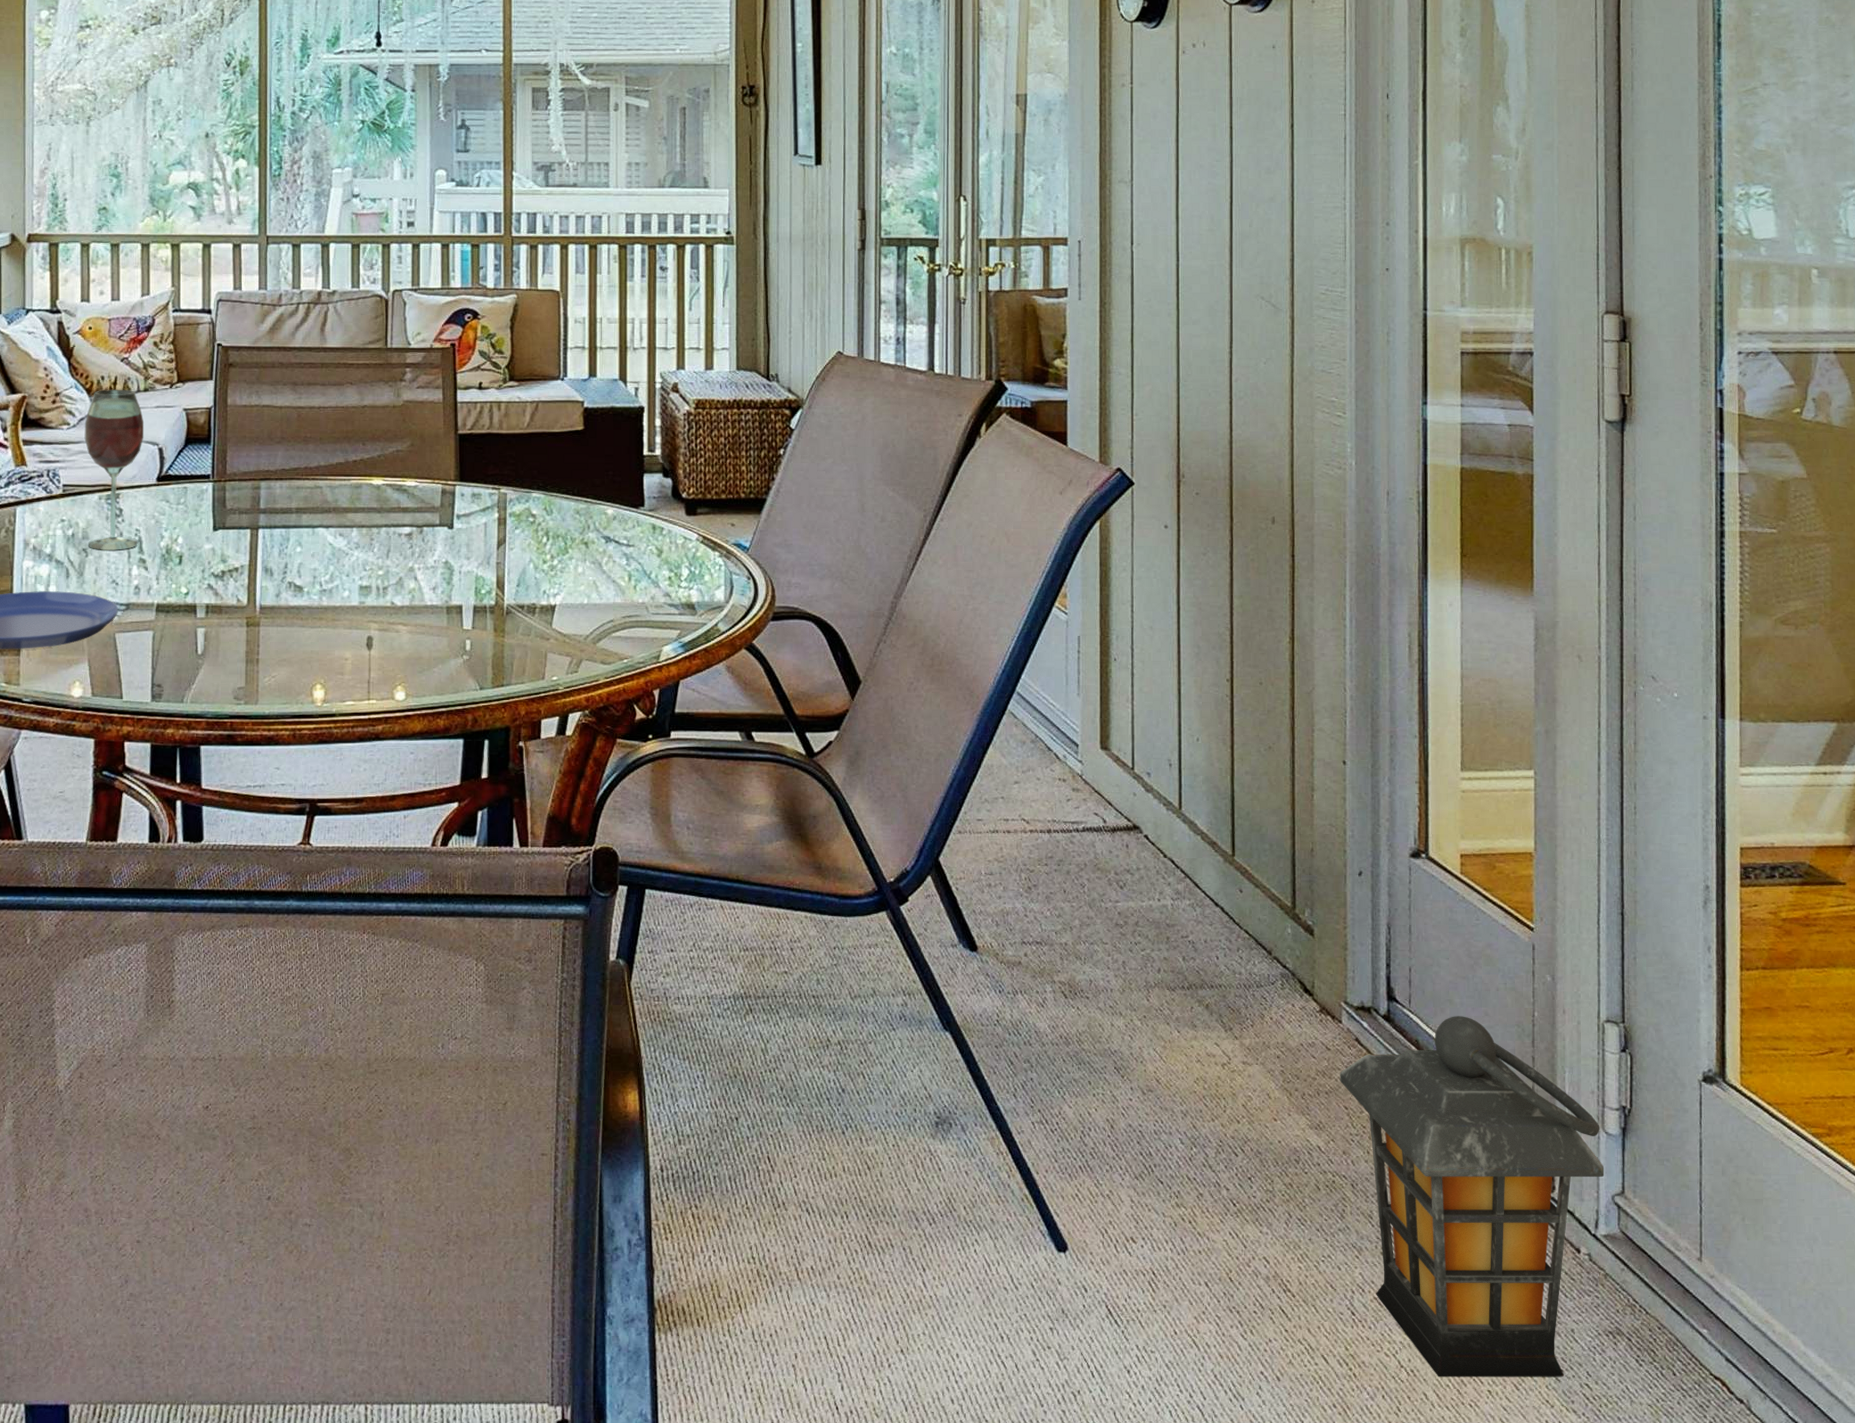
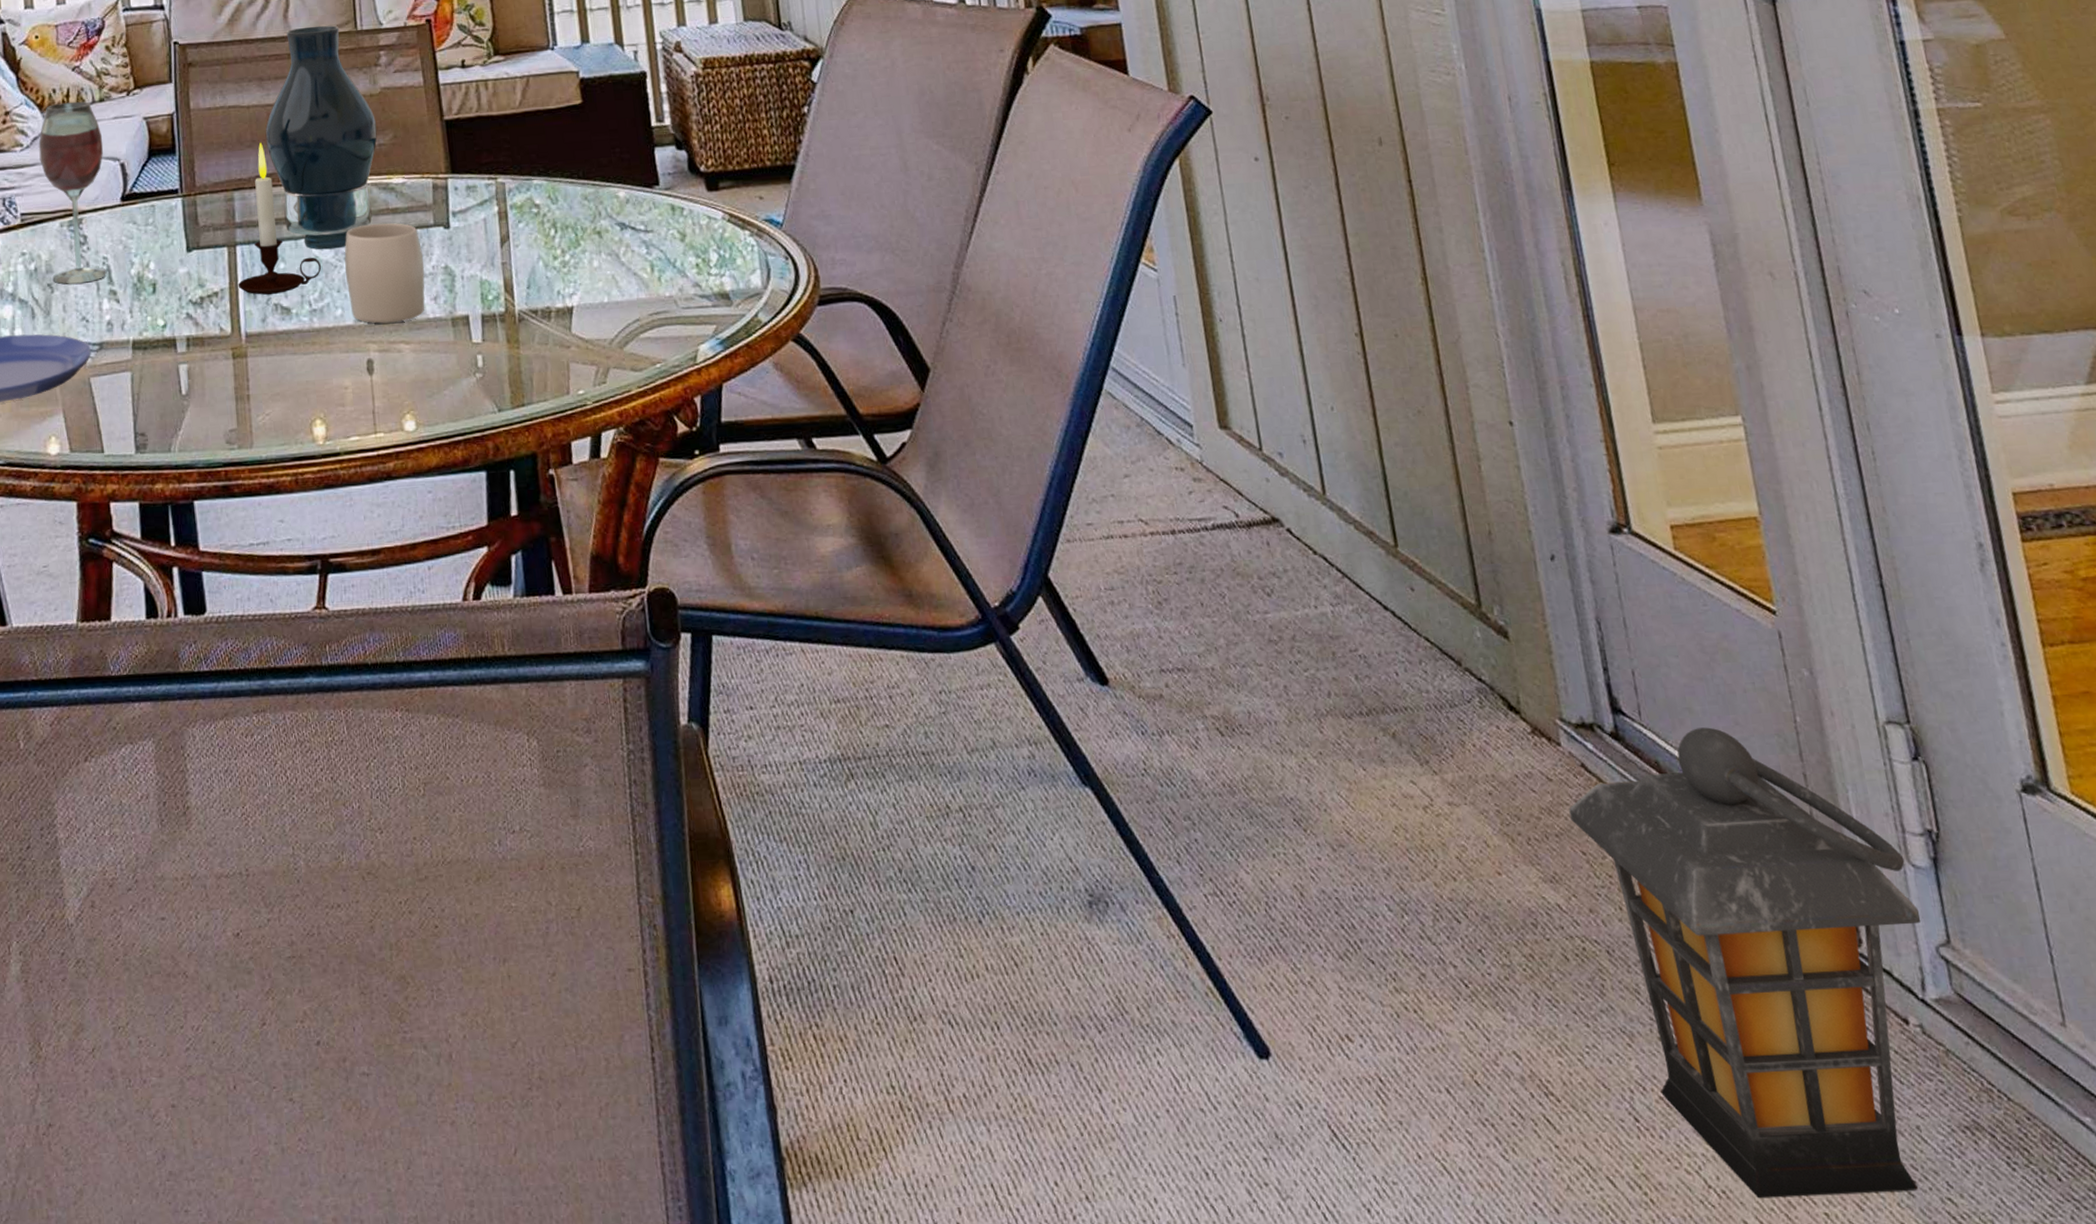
candle: none [257,439,334,573] -> present [238,142,322,295]
vase: none [294,340,397,539] -> present [265,25,378,250]
mug: none [356,519,426,606] -> present [344,222,425,324]

